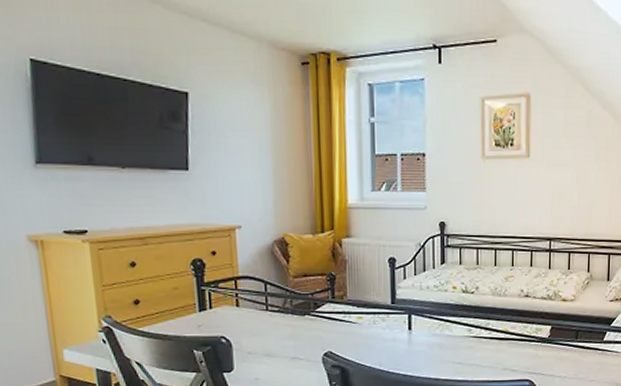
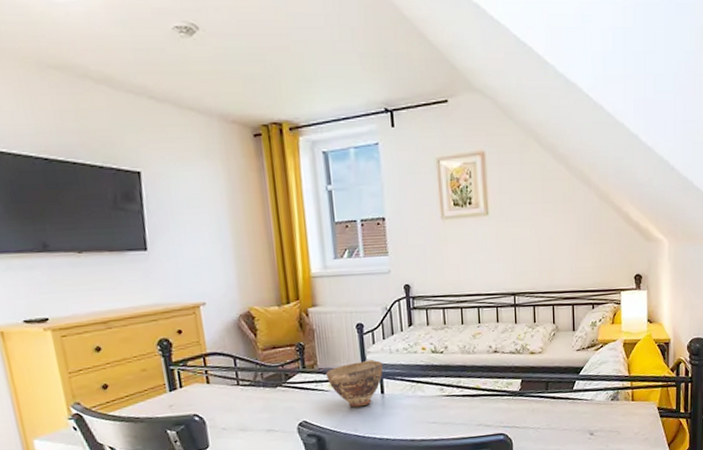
bowl: none [355,295,412,342] -> present [326,359,383,408]

